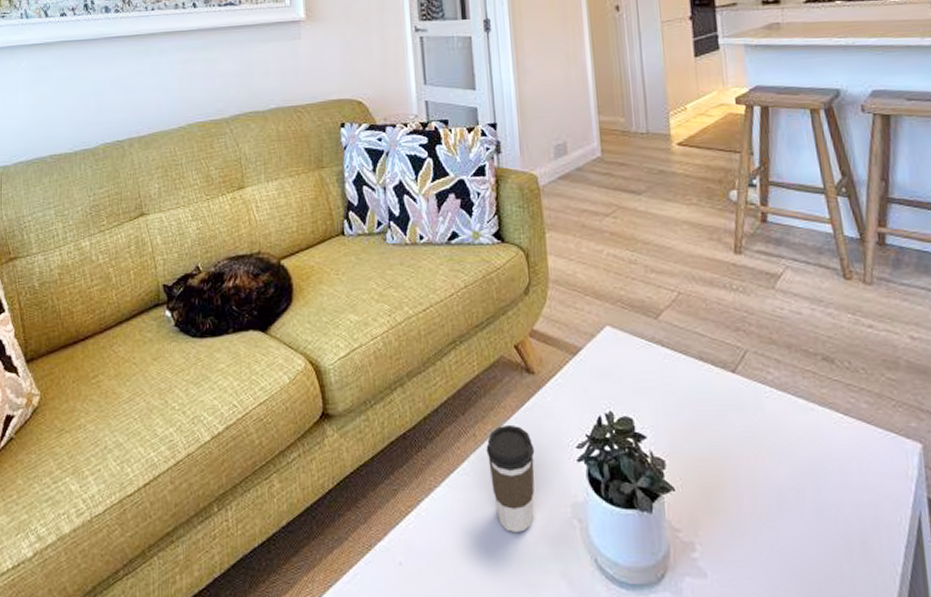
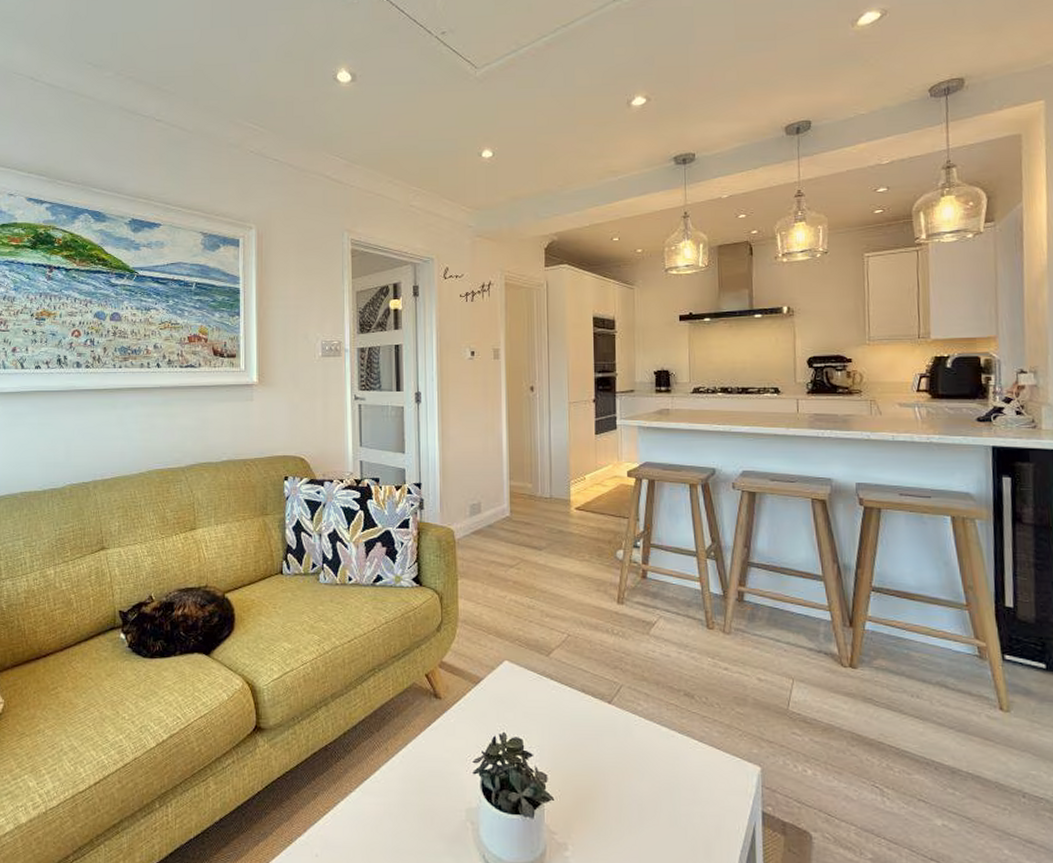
coffee cup: present [486,424,535,532] -> none [396,741,437,831]

